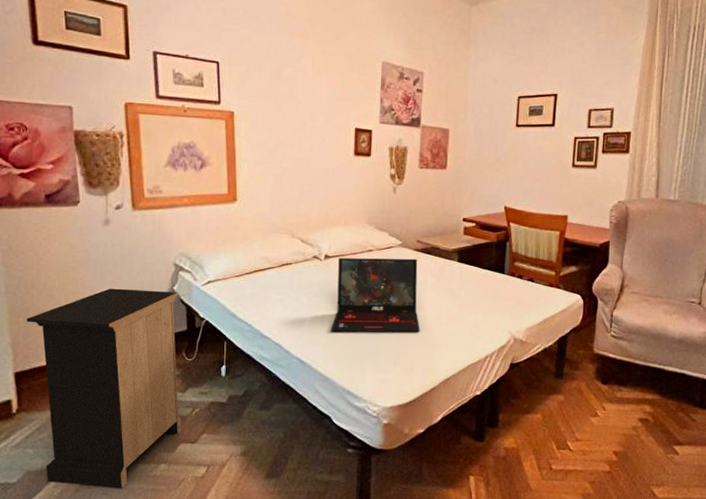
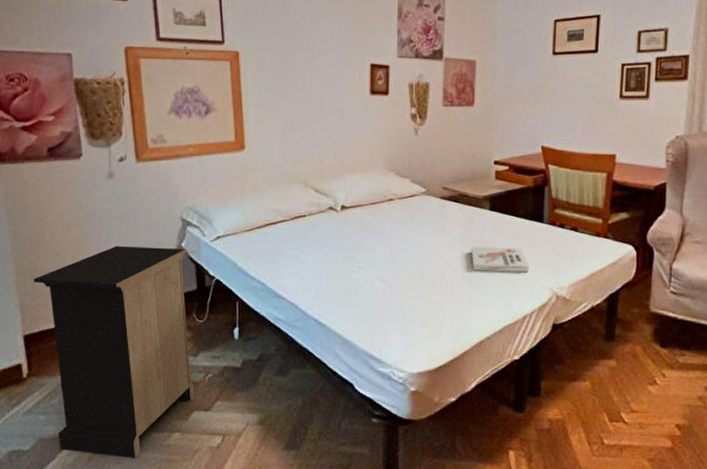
laptop: present [331,258,420,333] -> none [350,207,449,291]
book: none [441,294,491,318] -> present [471,246,529,273]

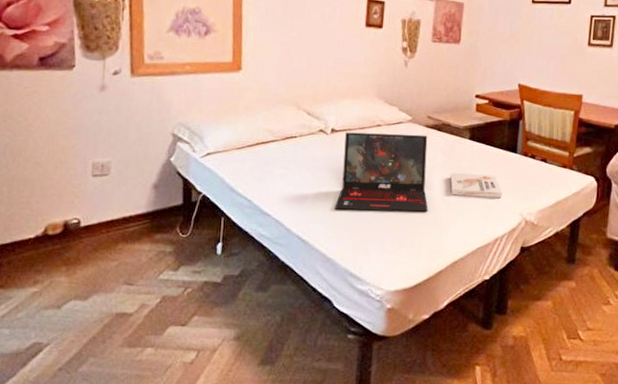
nightstand: present [33,246,194,458] -> none [10,158,175,374]
laptop: none [350,207,449,291] -> present [335,132,428,213]

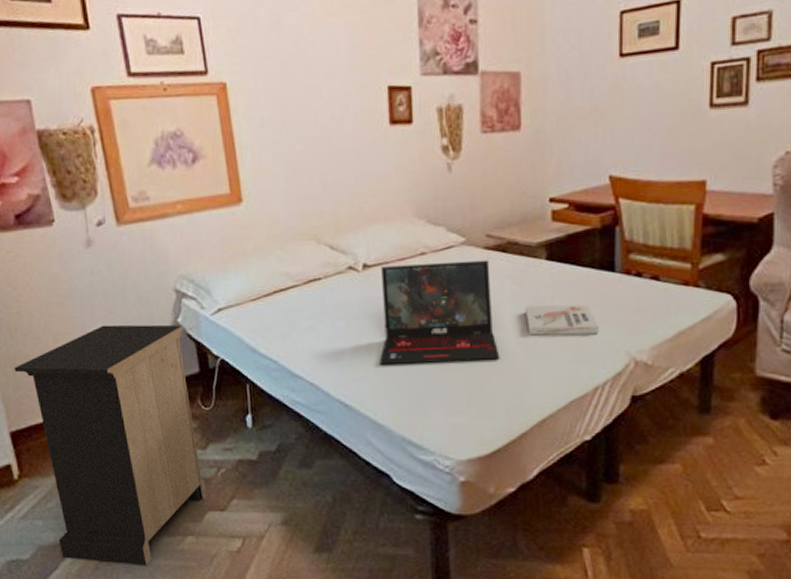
nightstand: none [10,158,175,374] -> present [14,324,207,565]

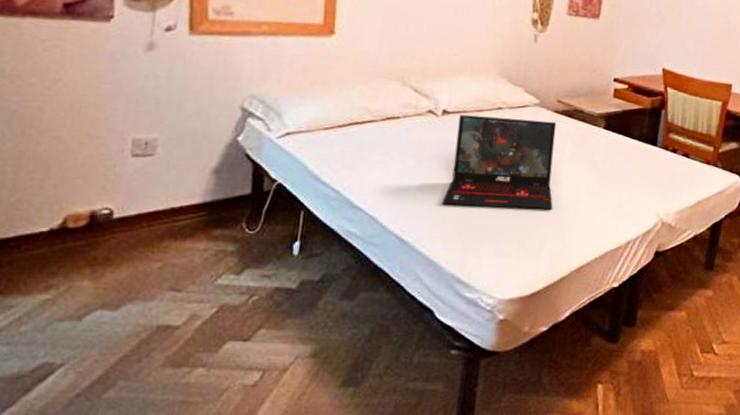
nightstand: present [14,324,207,565] -> none [16,133,243,401]
book: present [526,304,599,336] -> none [580,165,638,197]

